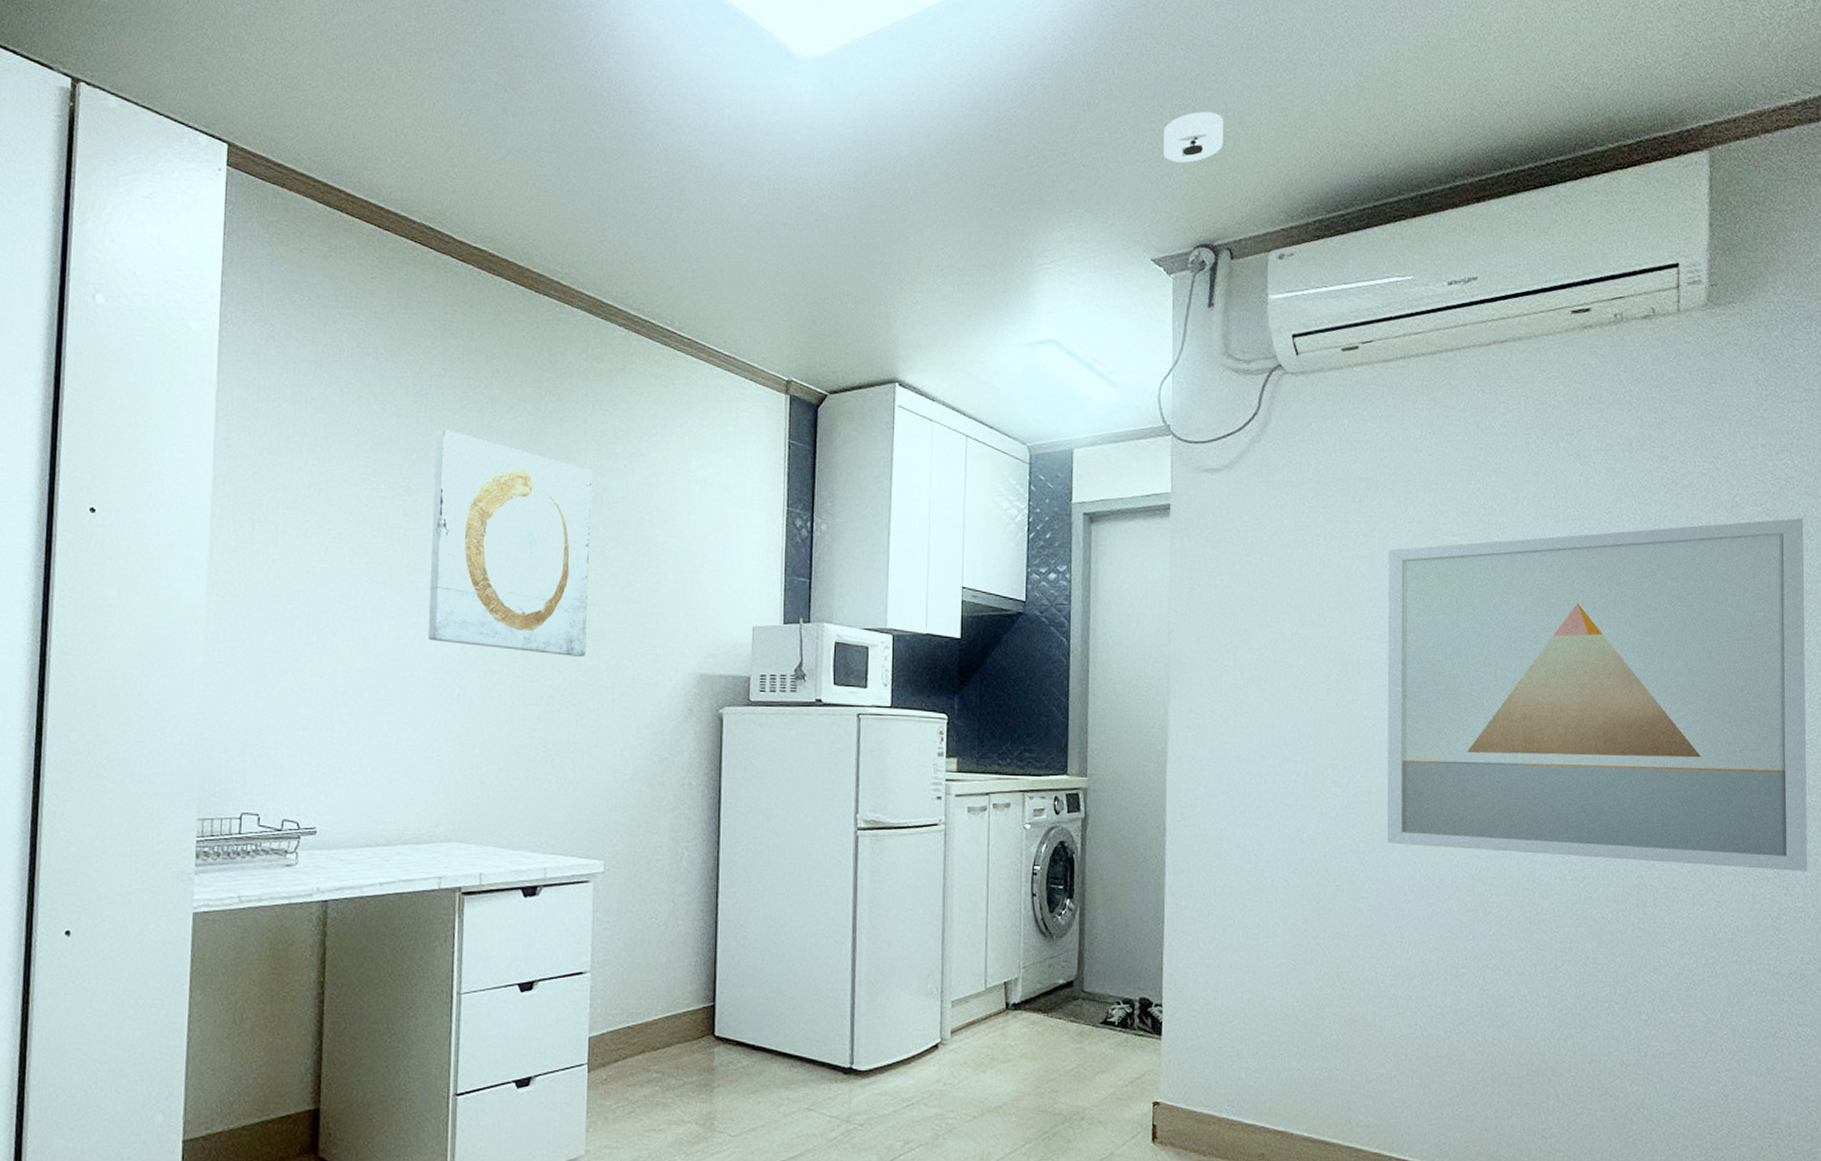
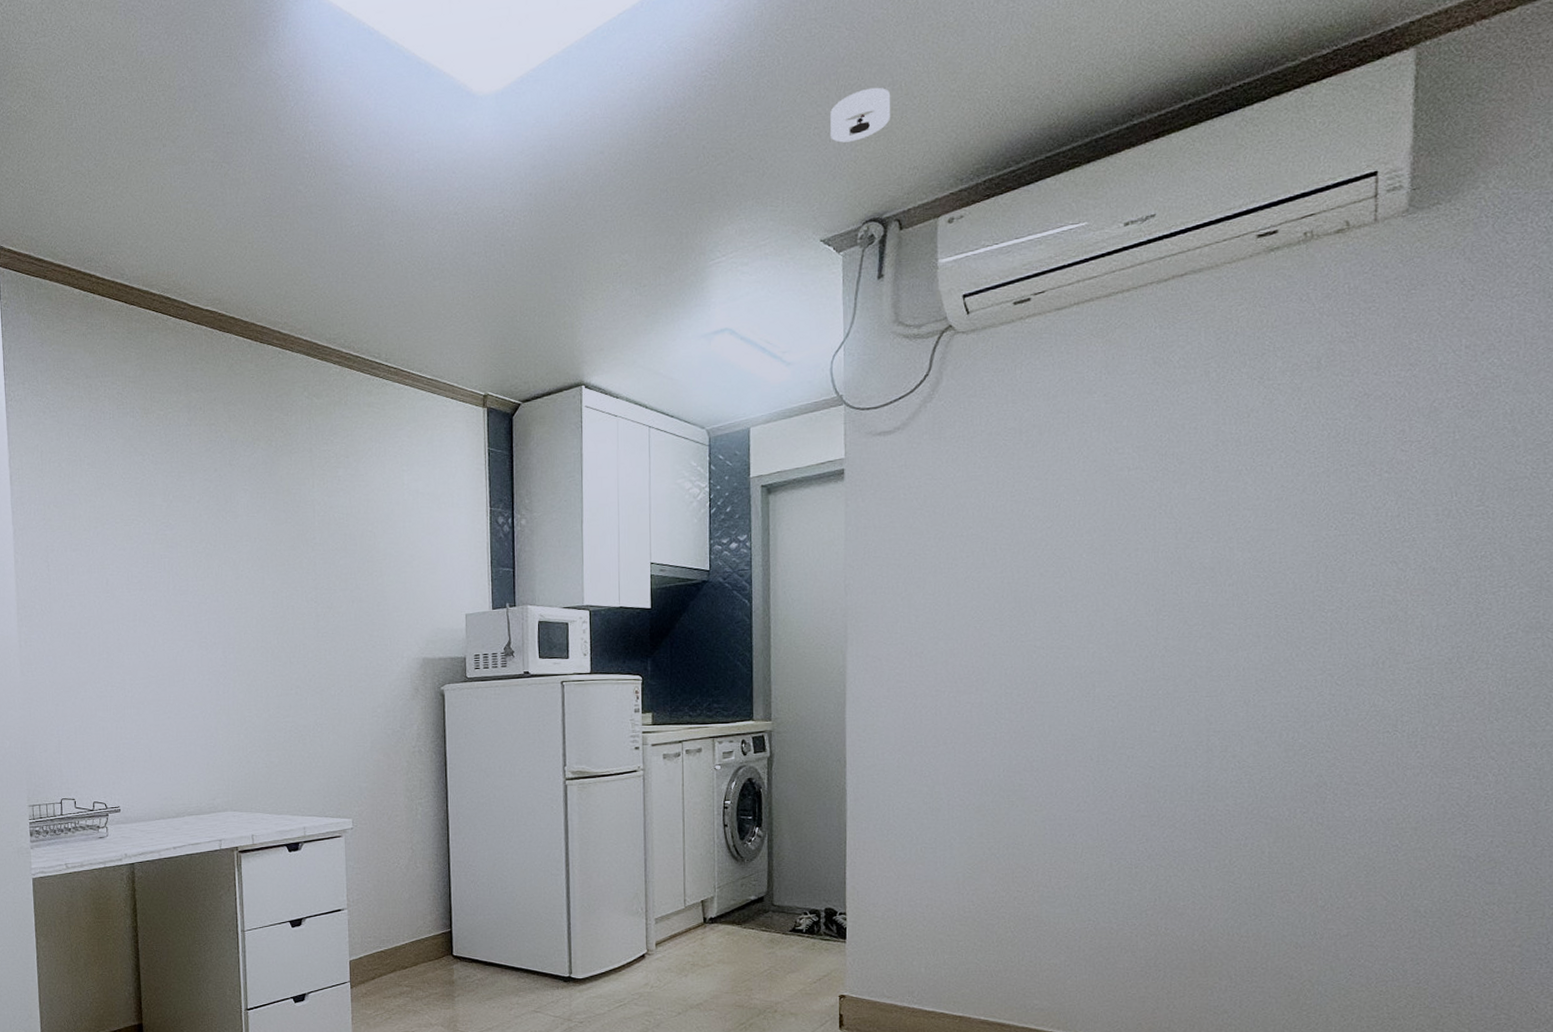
wall art: present [427,429,593,656] -> none [188,471,325,653]
wall art: present [1386,518,1808,872] -> none [1060,416,1510,761]

